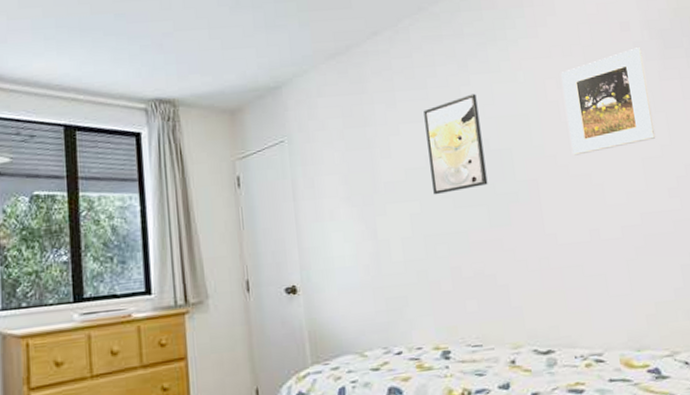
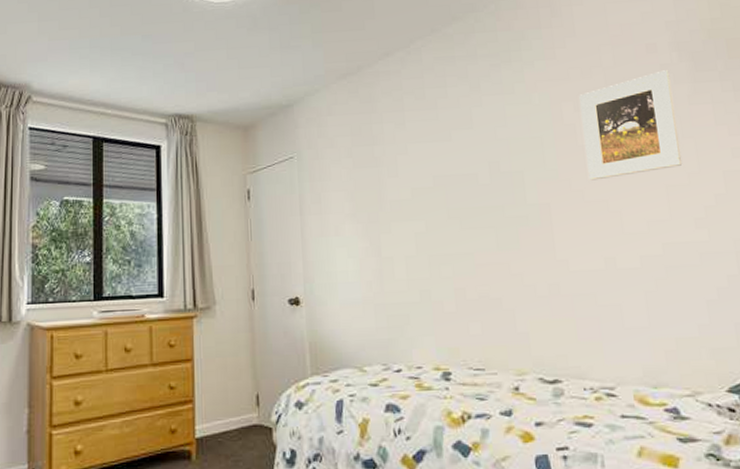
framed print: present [423,93,488,195] -> none [433,115,497,215]

